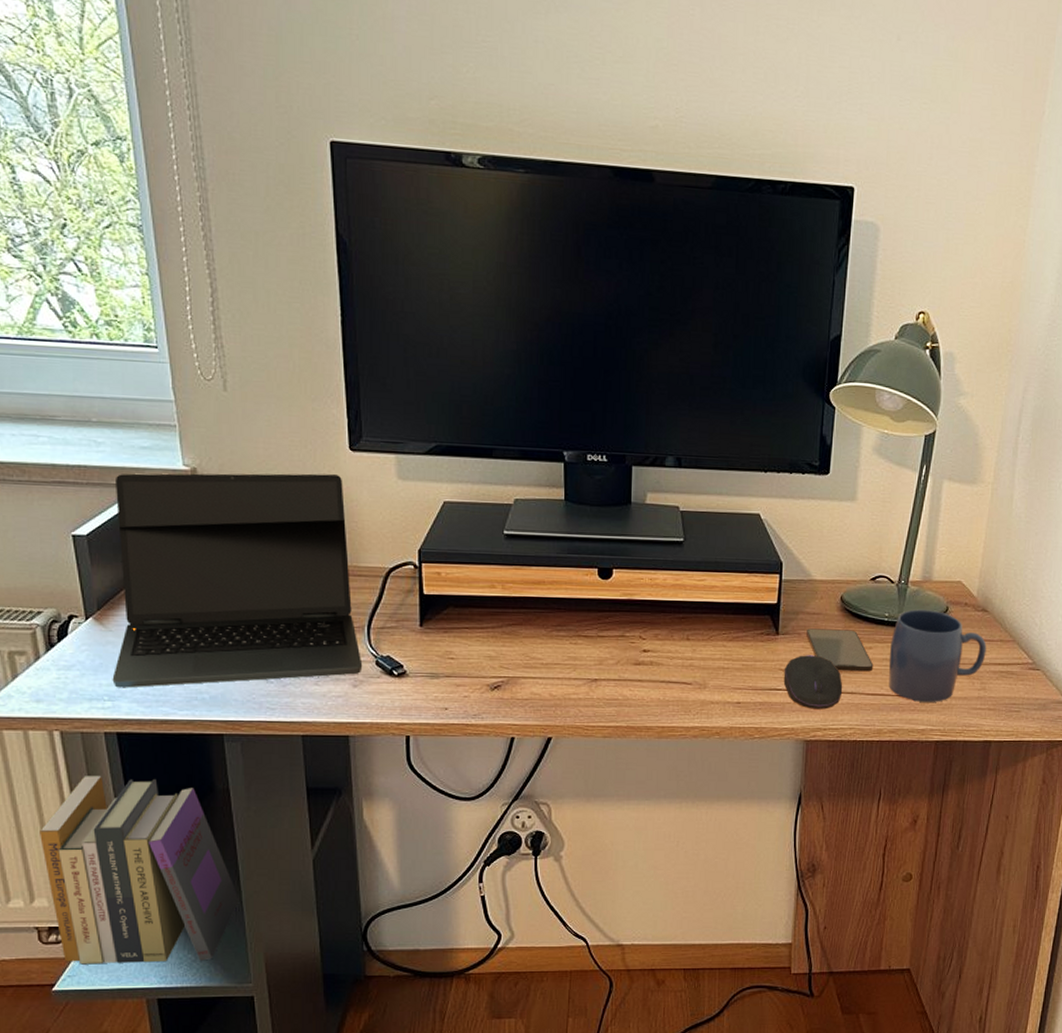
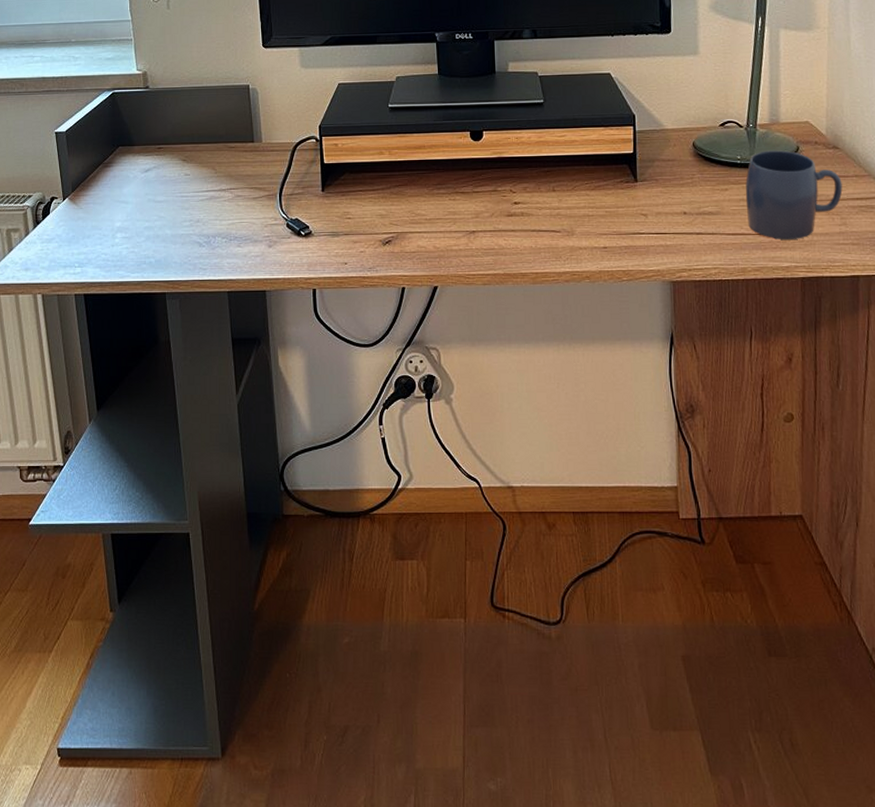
books: present [40,776,240,965] -> none [24,332,178,501]
laptop: present [112,473,363,688] -> none [81,68,276,256]
computer mouse: present [783,655,843,710] -> none [645,199,704,251]
phone: present [806,628,874,672] -> none [663,173,731,213]

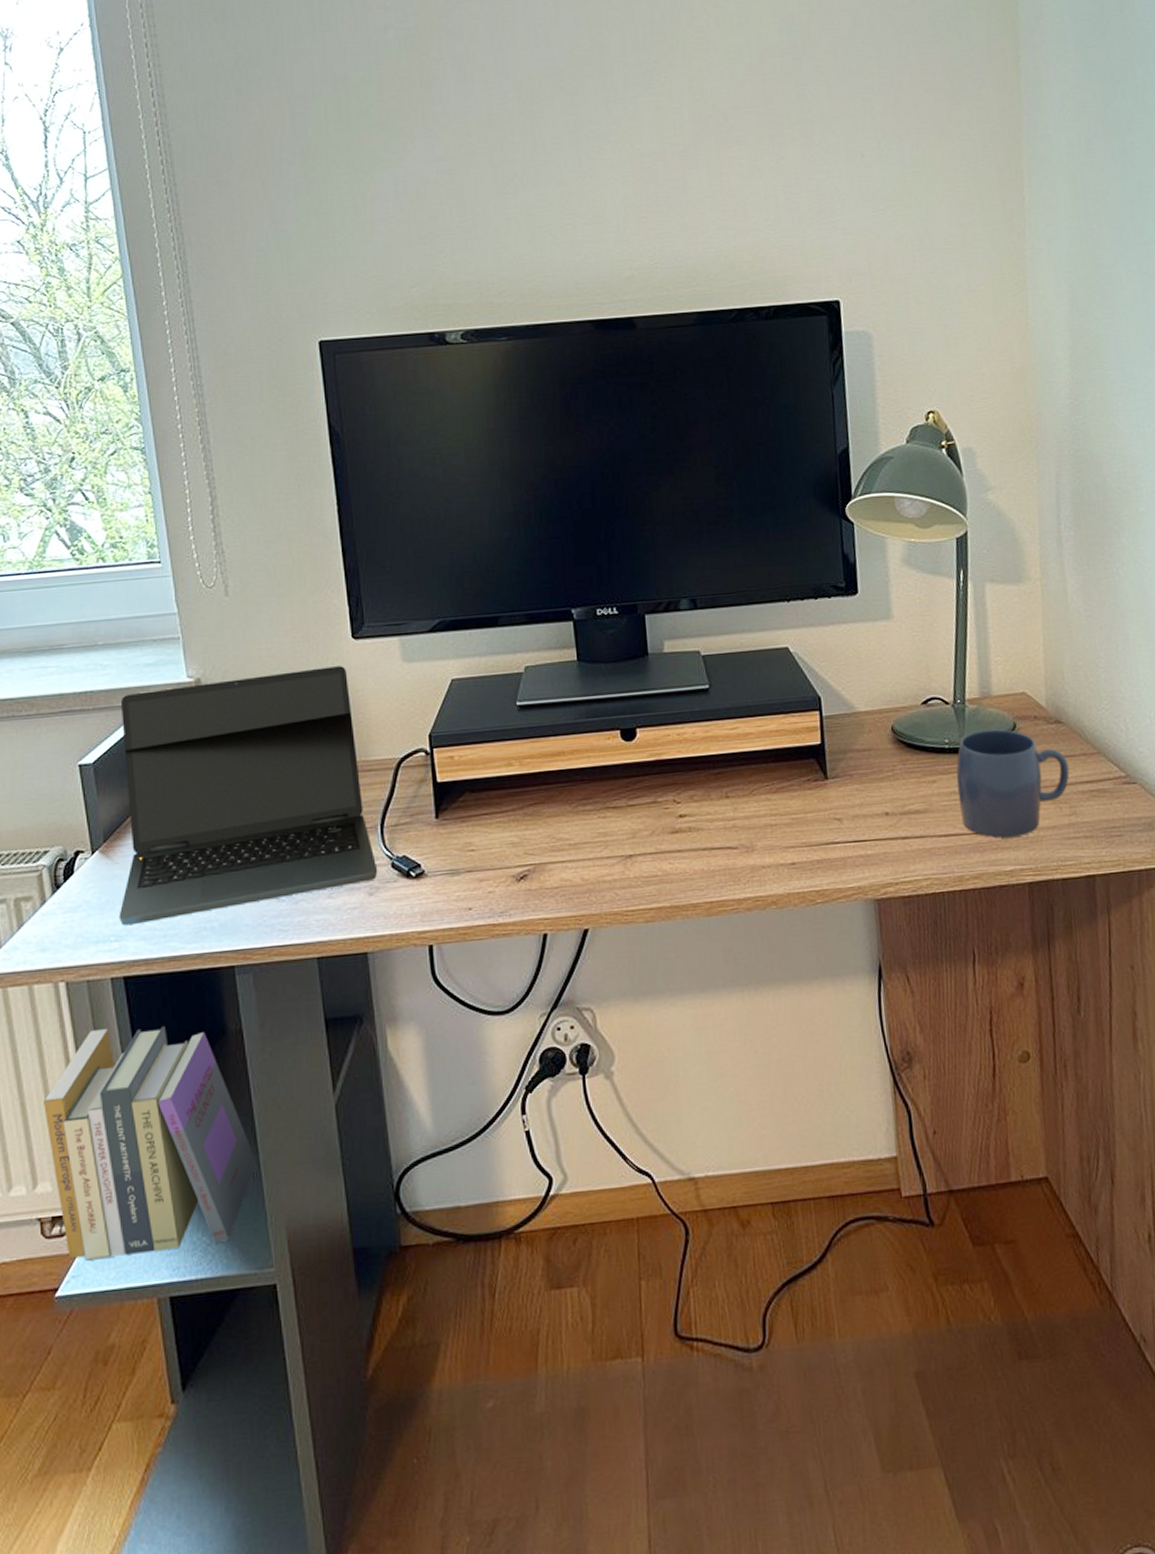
books: none [24,332,178,501] -> present [44,1027,257,1261]
laptop: none [81,68,276,256] -> present [119,666,378,926]

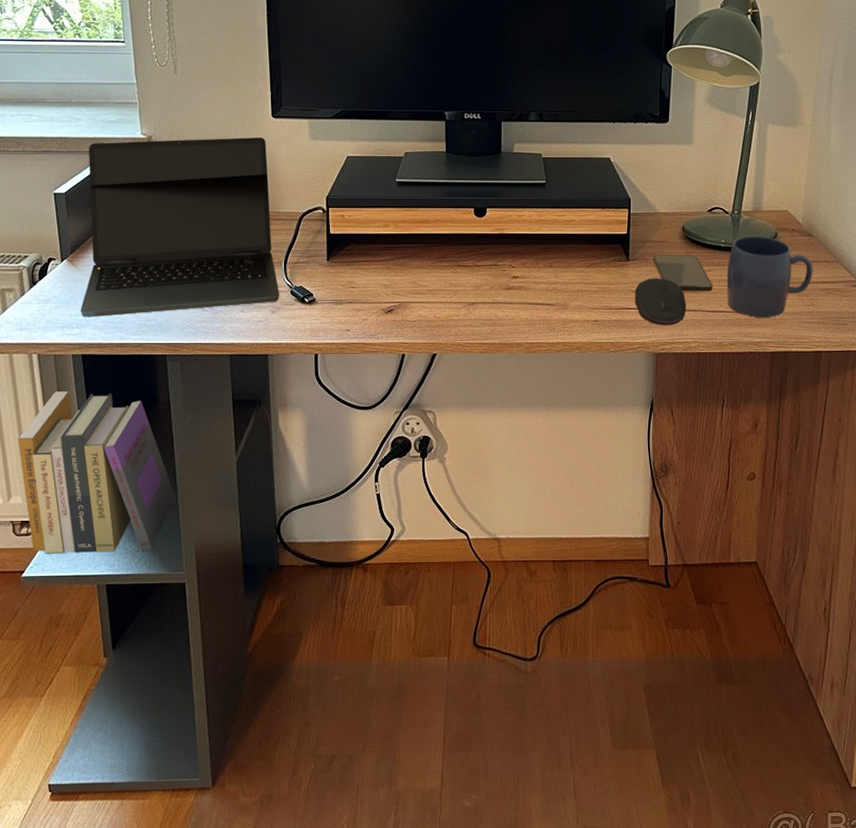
computer mouse: none [839,797,911,862] -> present [634,278,687,326]
phone: none [859,763,942,813] -> present [653,255,713,292]

